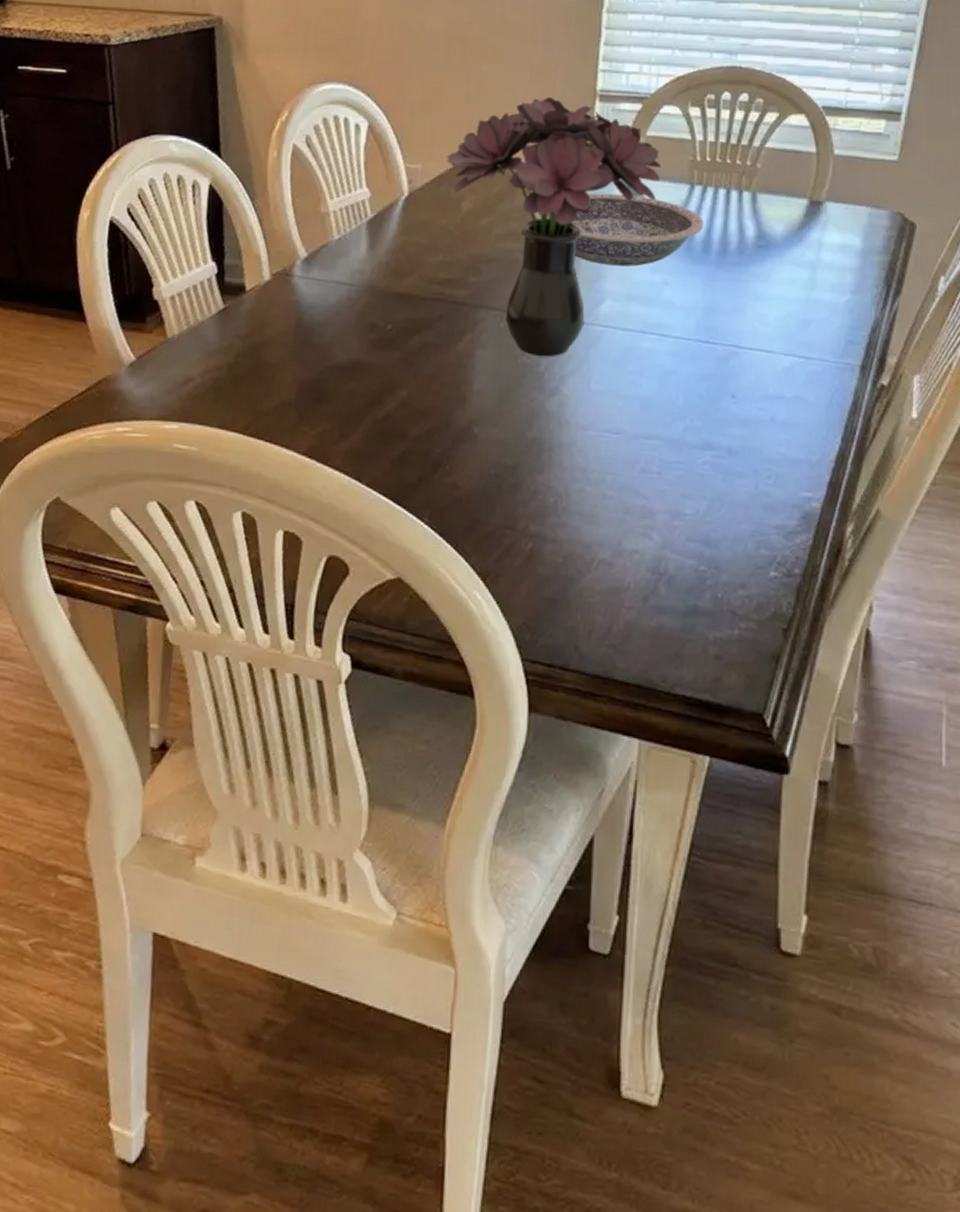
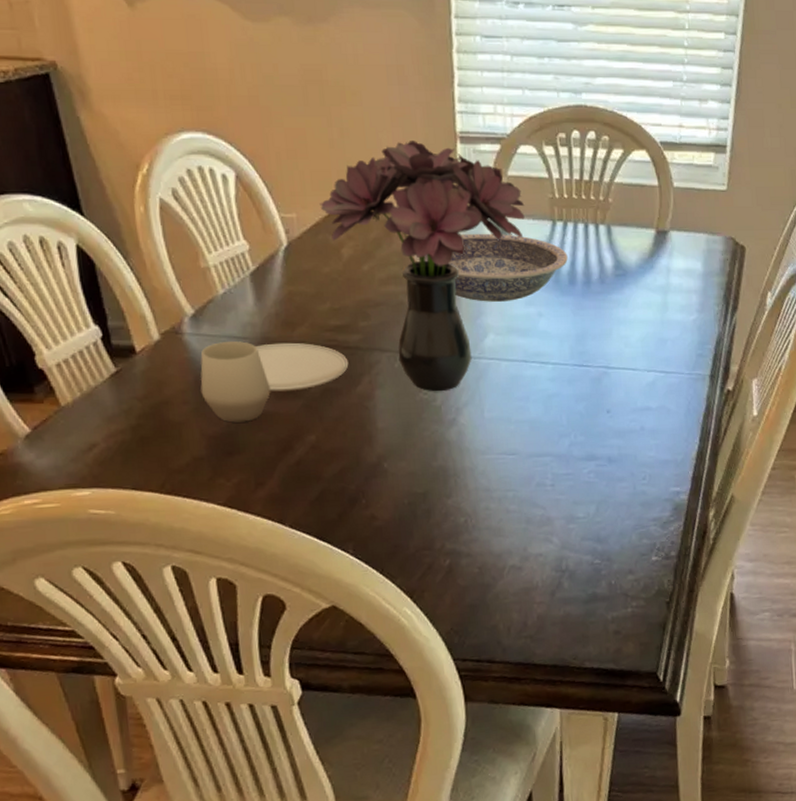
cup: none [300,287,369,370] -> present [200,341,270,423]
plate: none [360,292,453,343] -> present [255,342,349,392]

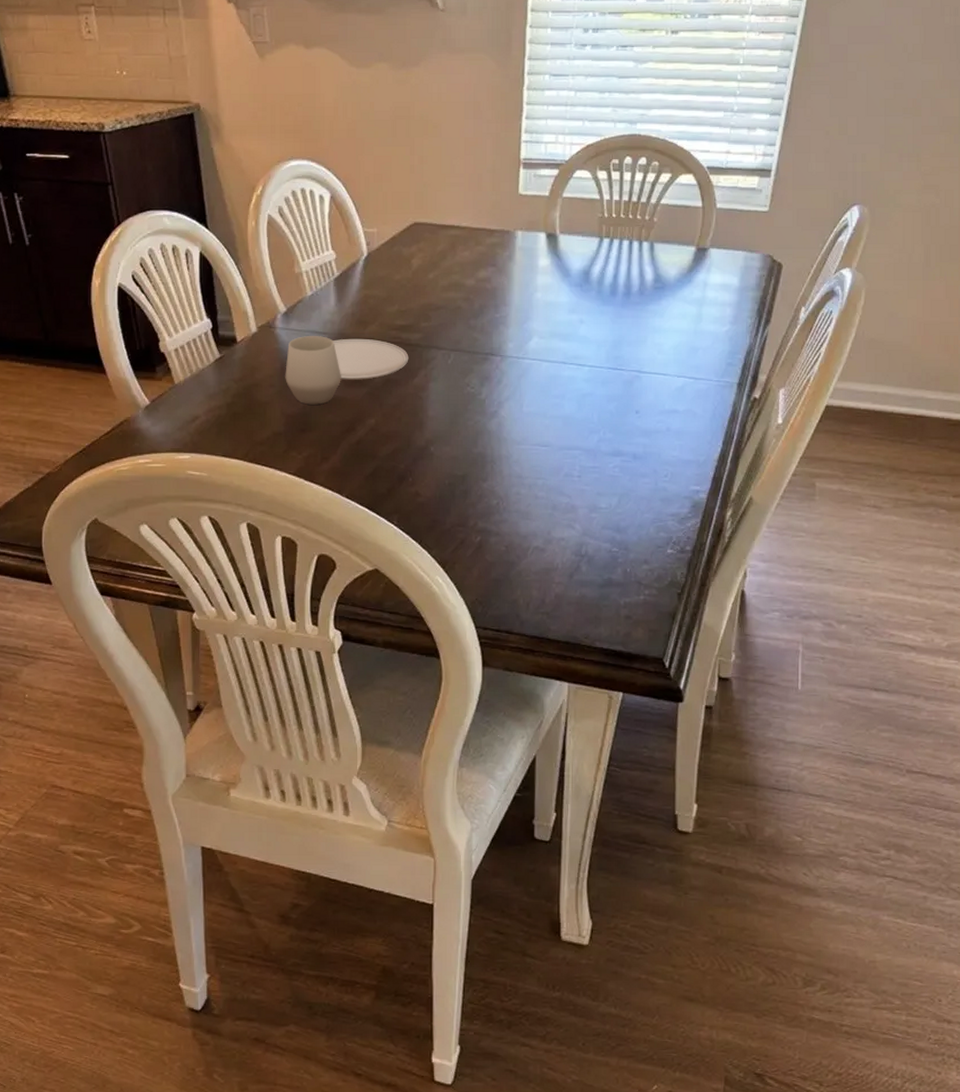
flower arrangement: present [319,141,525,391] -> none [397,167,576,386]
bowl: present [412,233,568,302] -> none [471,248,611,309]

